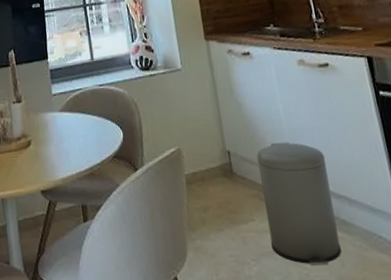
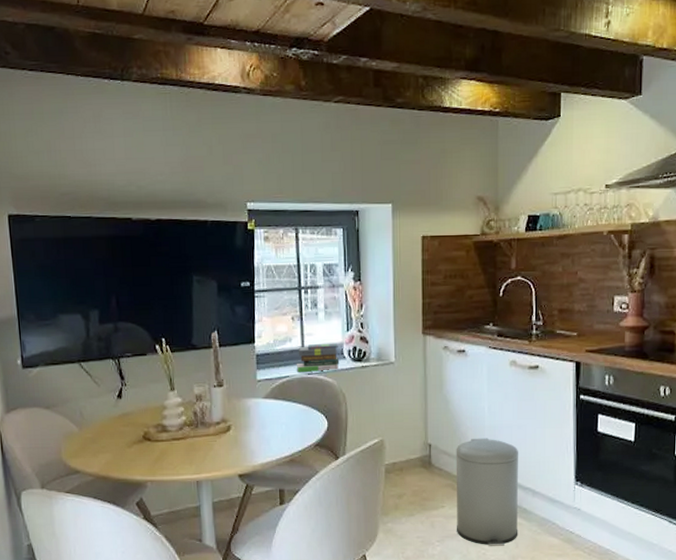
books: none [87,54,129,85] -> present [296,343,340,373]

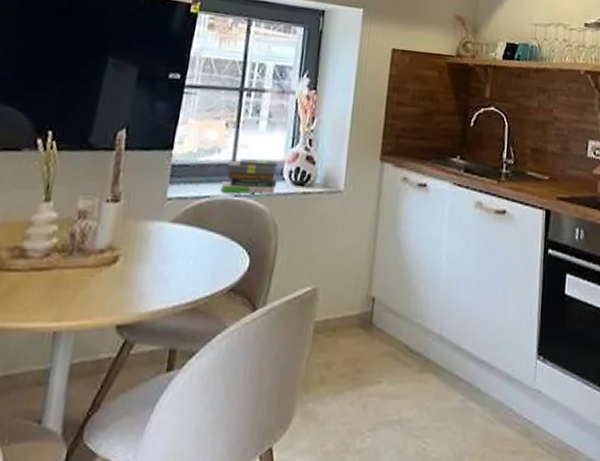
pedal bin: present [456,438,519,547] -> none [394,293,477,440]

